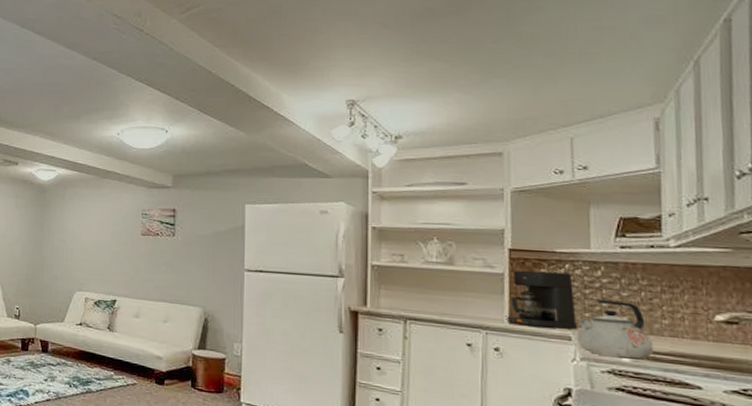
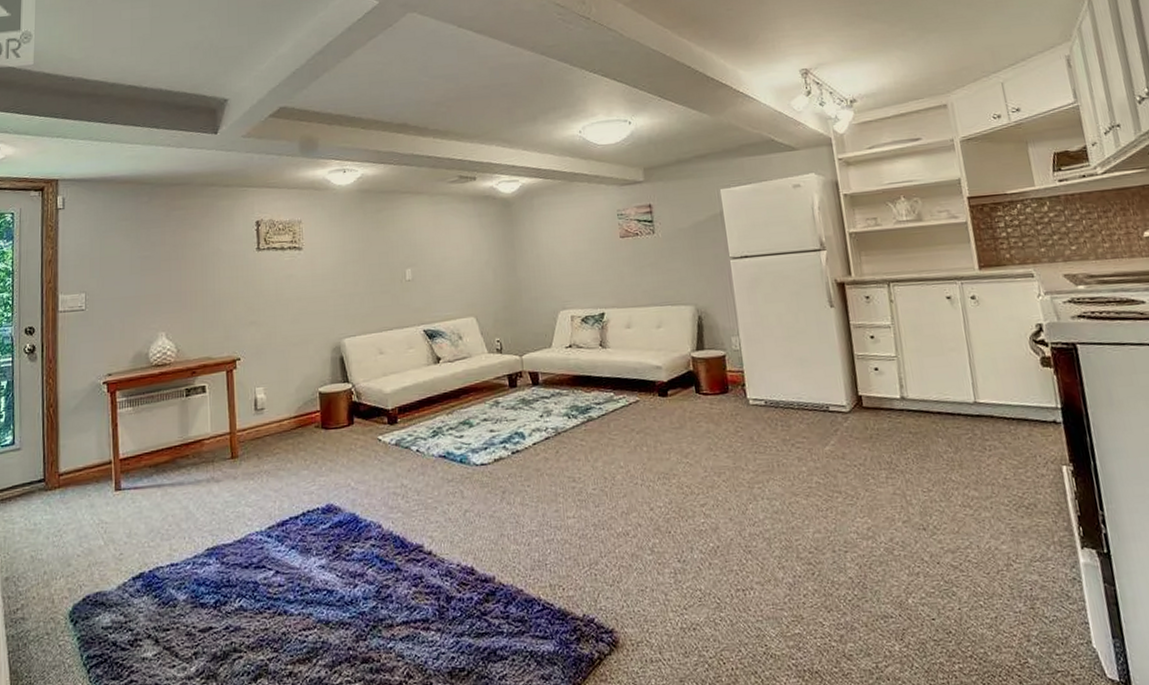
coffee maker: present [507,270,577,330] -> none [975,212,1037,271]
kettle: present [577,299,654,359] -> none [1037,232,1102,287]

